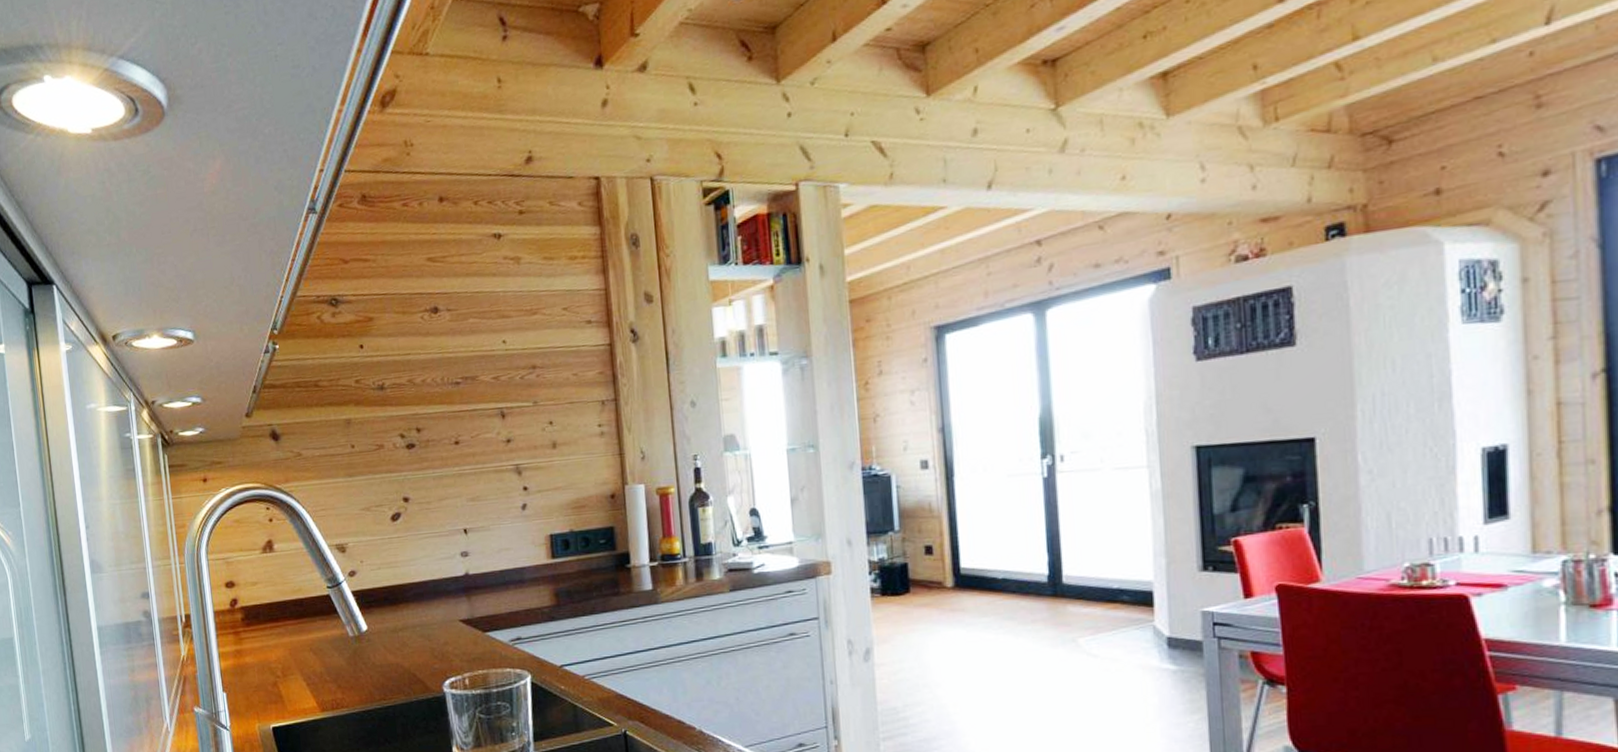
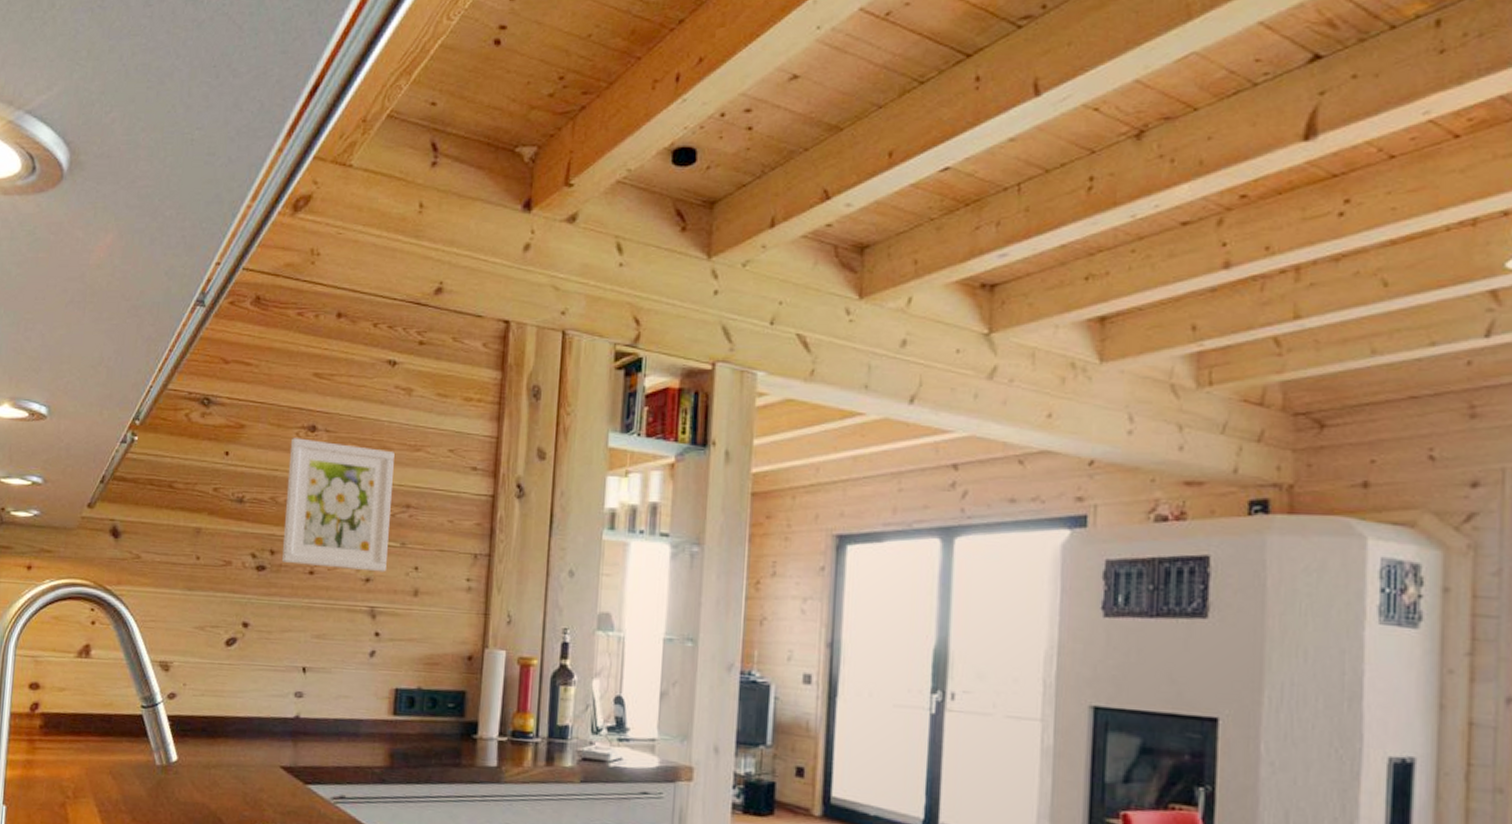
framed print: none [417,318,524,438] -> present [282,438,395,572]

